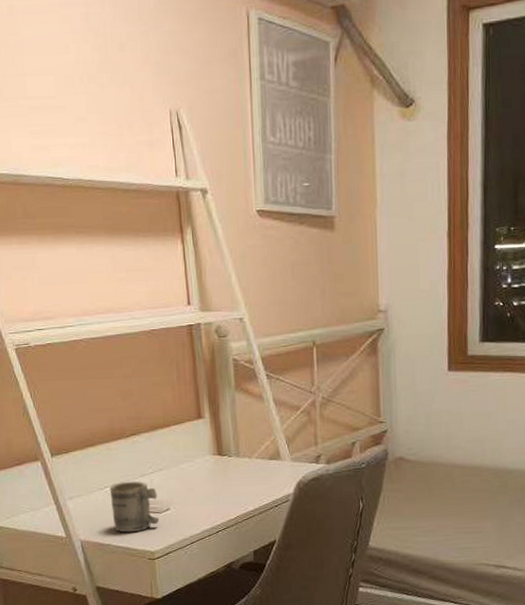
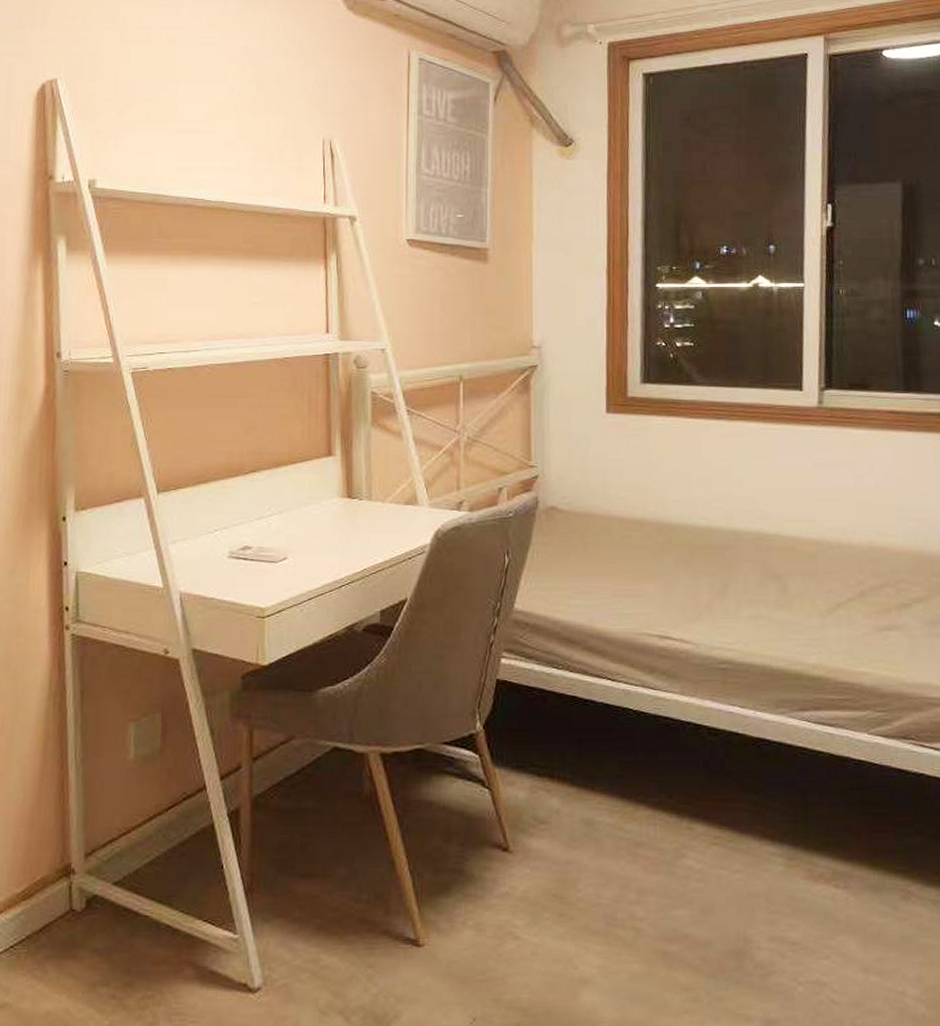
mug: present [109,481,160,533] -> none [220,524,275,585]

